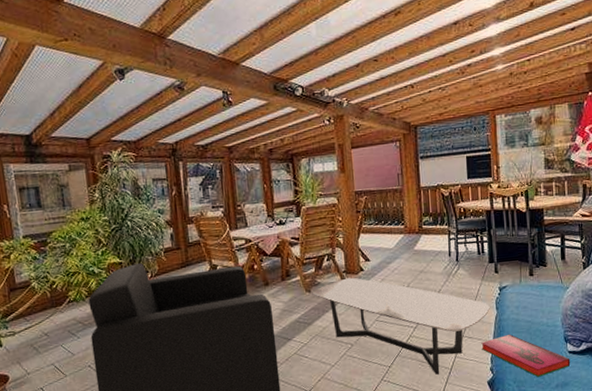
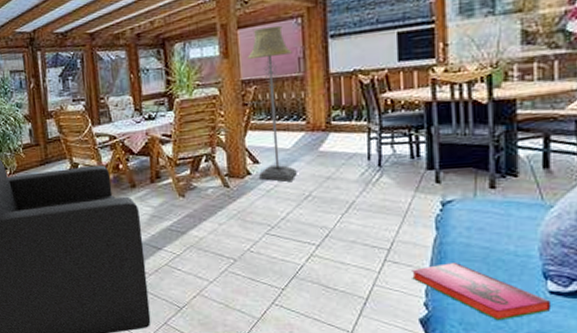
coffee table: present [313,277,490,375] -> none [188,182,426,304]
floor lamp: none [359,147,398,276] -> present [247,25,297,182]

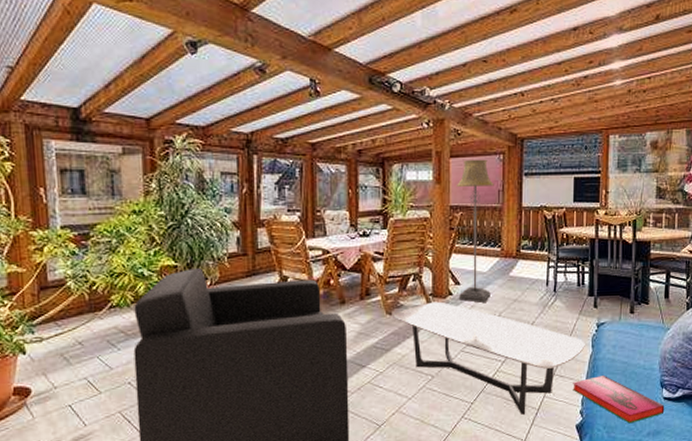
coffee table: none [188,182,426,304] -> present [394,301,585,415]

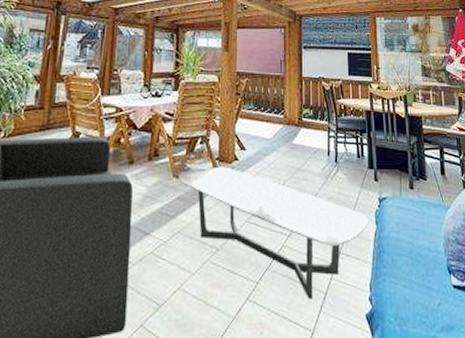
floor lamp: present [457,159,494,303] -> none [243,31,277,170]
hardback book: present [573,375,665,424] -> none [359,255,456,315]

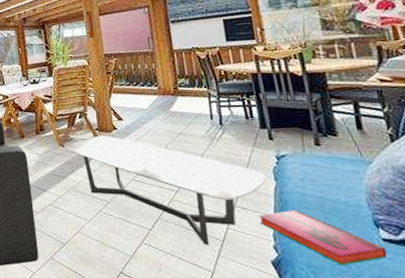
hardback book: none [359,255,456,315] -> present [259,209,388,265]

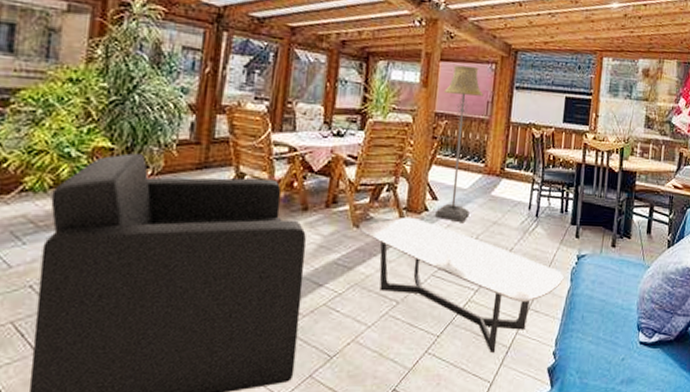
floor lamp: none [108,13,154,136] -> present [435,65,484,222]
hardback book: present [259,209,388,265] -> none [547,312,640,369]

